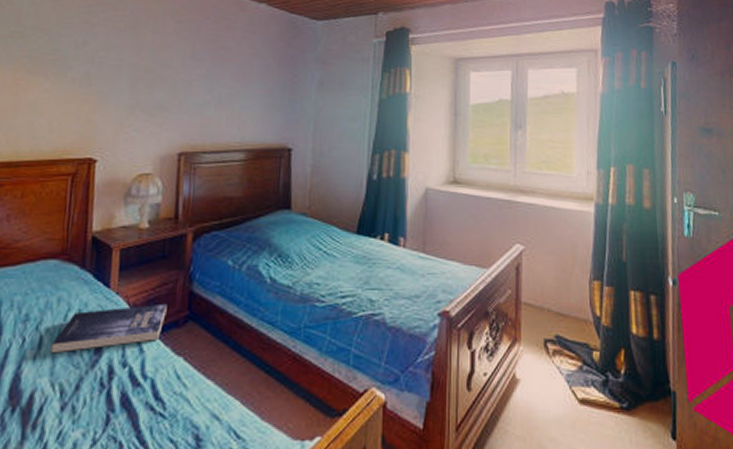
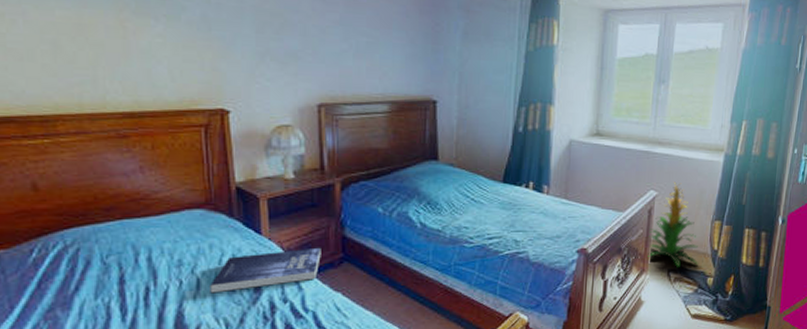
indoor plant: none [519,234,579,337] -> present [648,181,698,267]

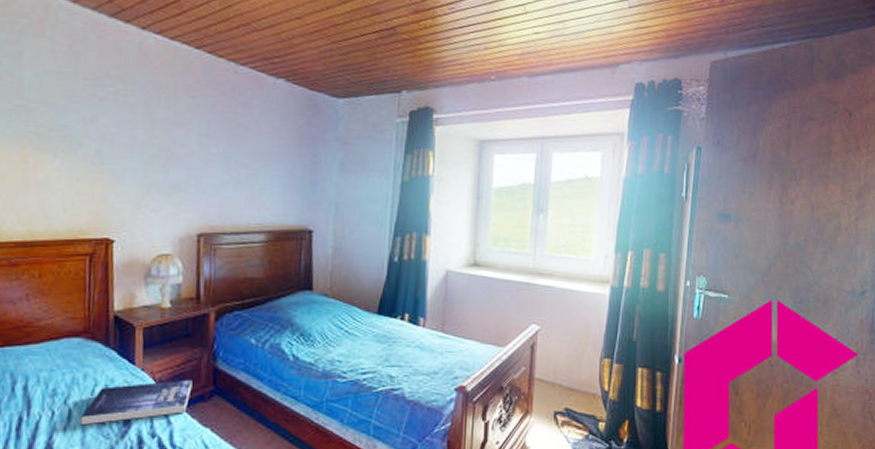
indoor plant: present [648,181,698,267] -> none [532,315,587,409]

